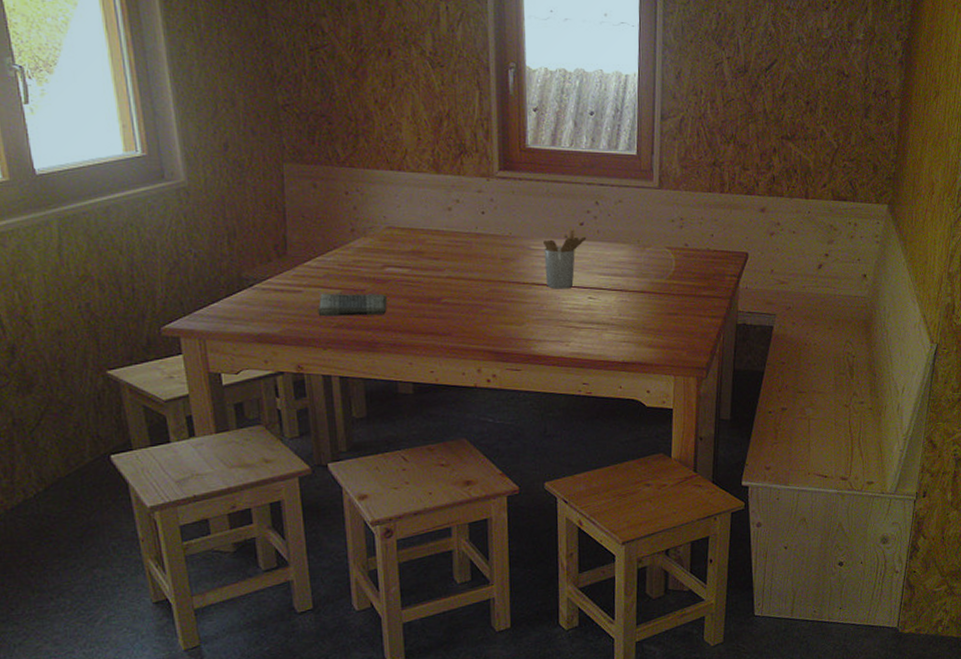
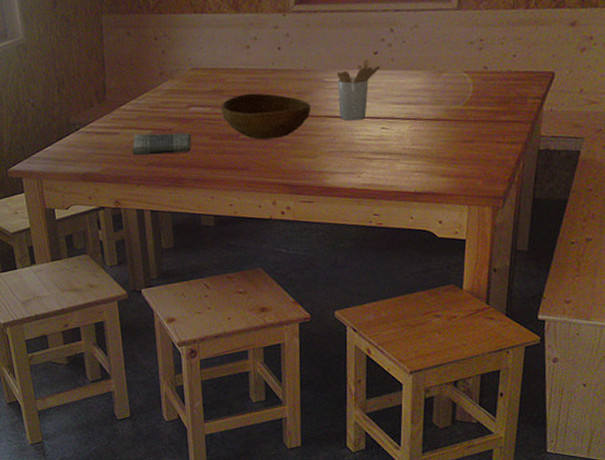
bowl: none [420,256,517,304] -> present [220,93,311,140]

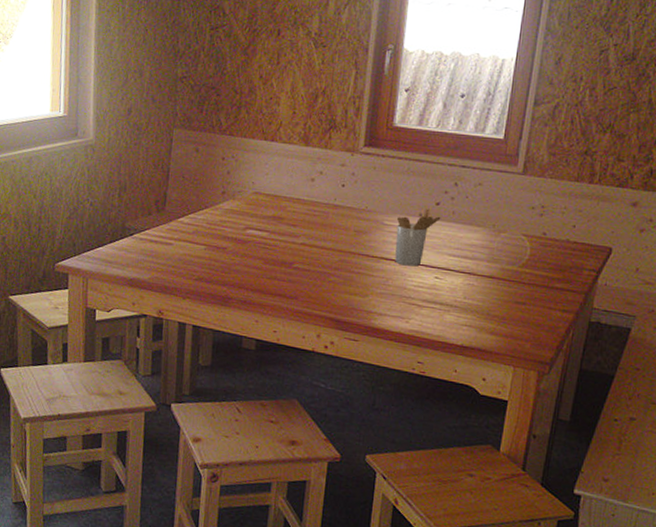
dish towel: present [132,132,192,156] -> none [183,247,245,273]
bowl: present [220,93,311,140] -> none [277,224,368,273]

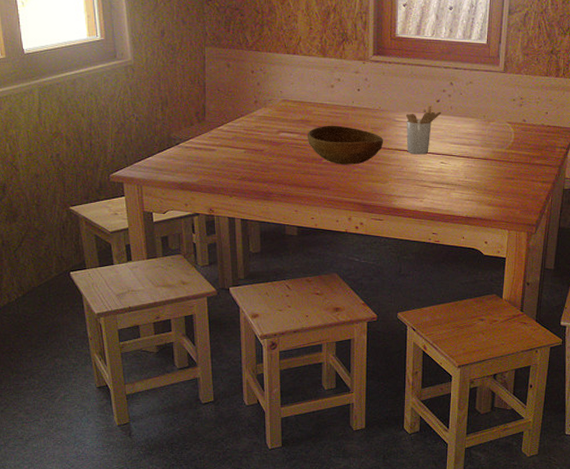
bowl: none [277,224,368,273] -> present [307,125,384,165]

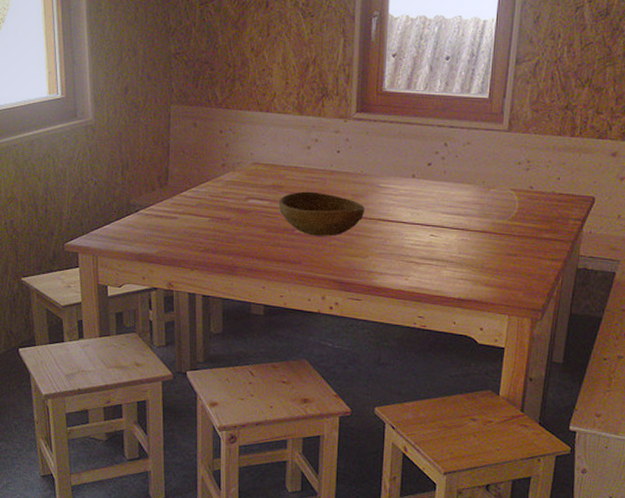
utensil holder: present [406,105,442,155] -> none [391,169,433,226]

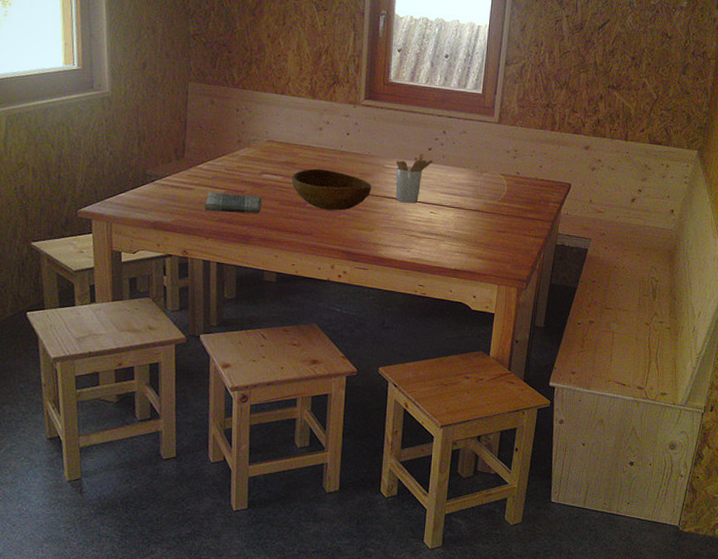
dish towel: none [189,220,249,242] -> present [204,191,263,213]
utensil holder: none [391,169,433,226] -> present [395,153,433,203]

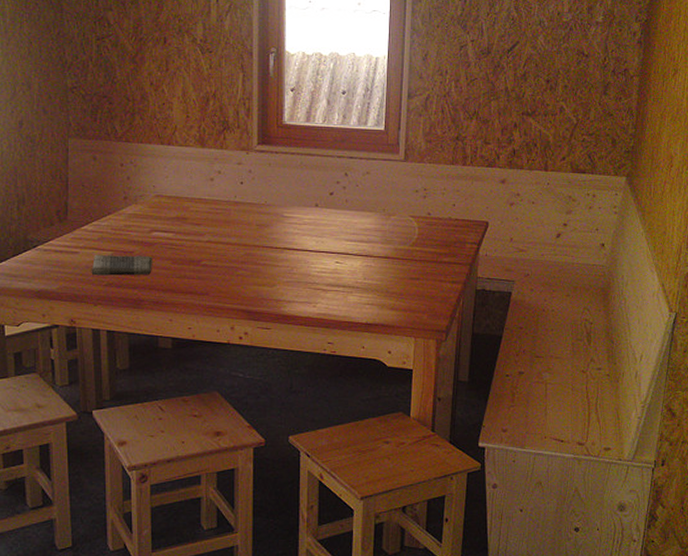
bowl: present [291,168,372,211] -> none [183,222,271,267]
utensil holder: present [395,153,433,203] -> none [296,199,336,254]

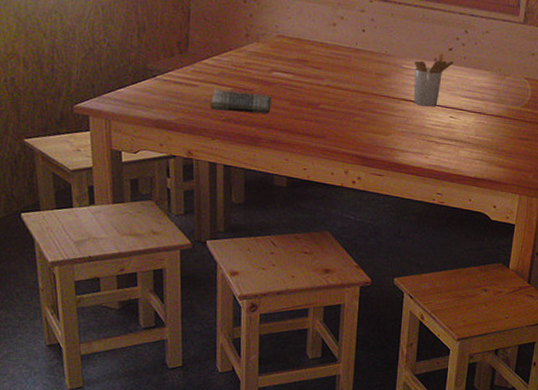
utensil holder: none [296,199,336,254] -> present [413,53,454,107]

